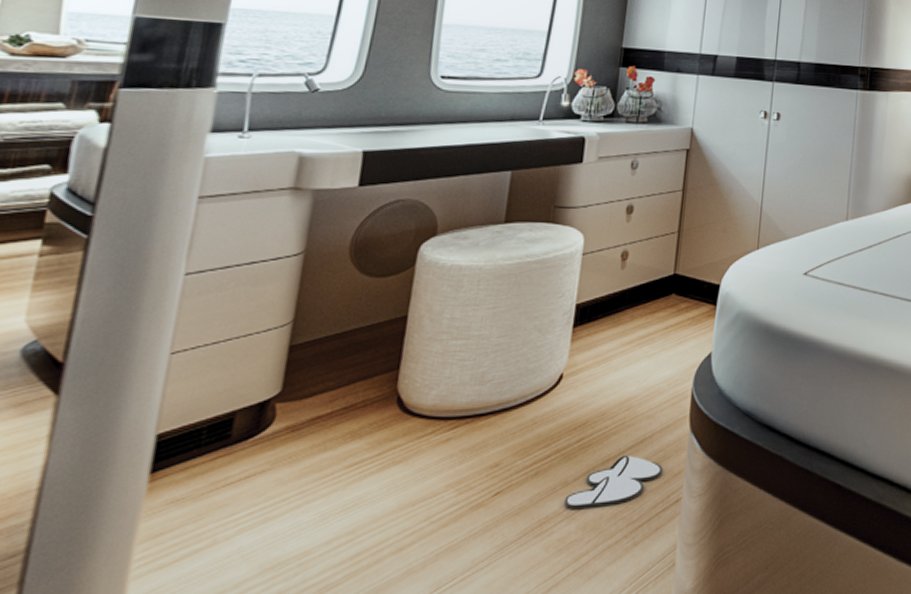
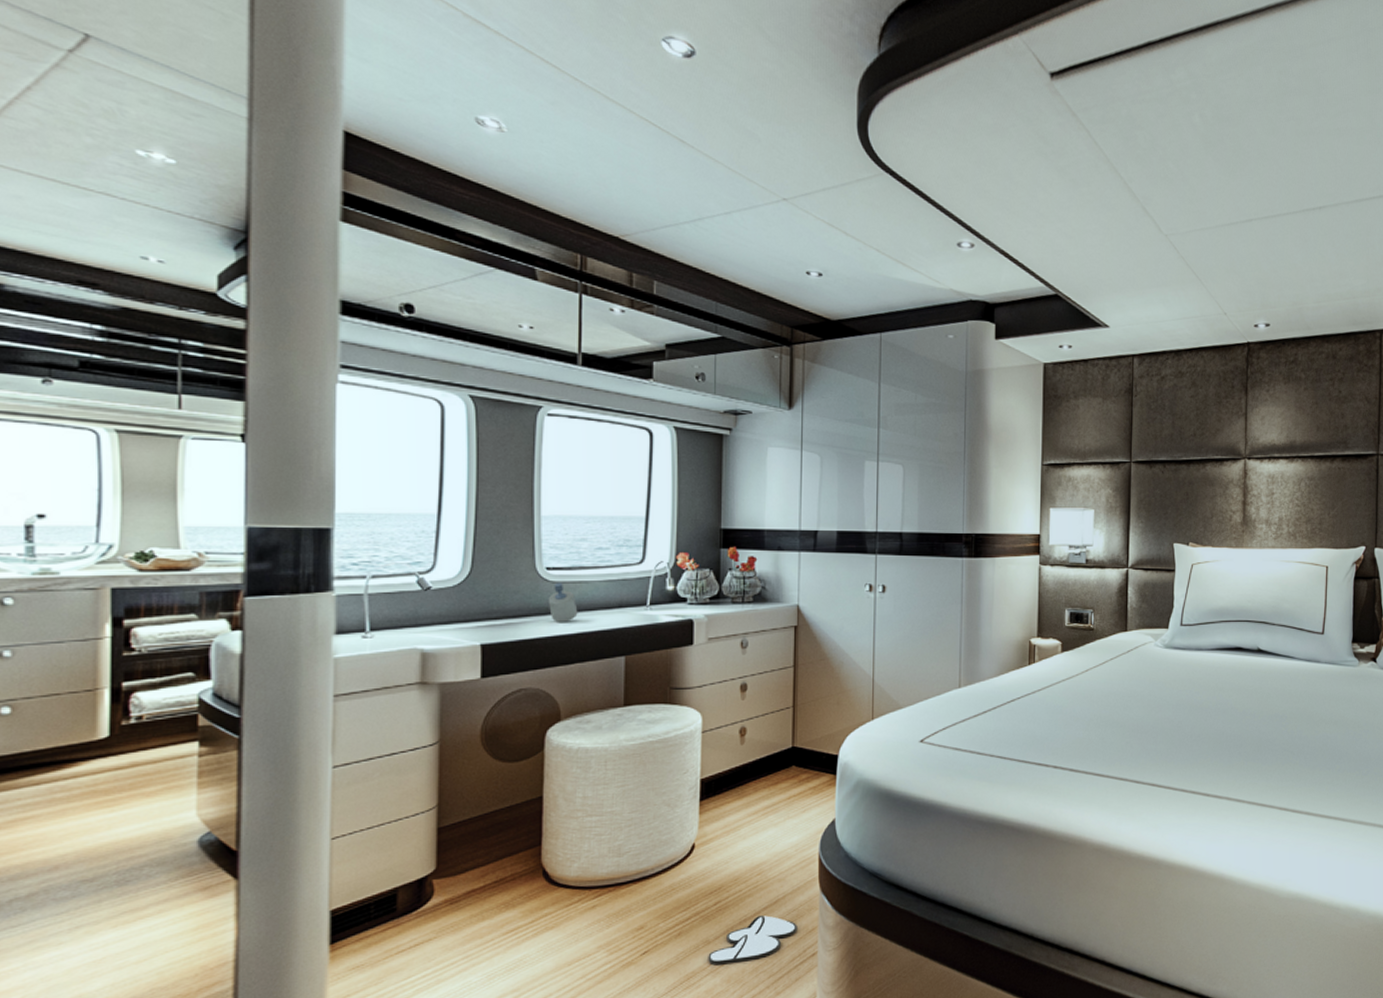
soap dispenser: none [438,91,469,133] -> present [548,582,578,622]

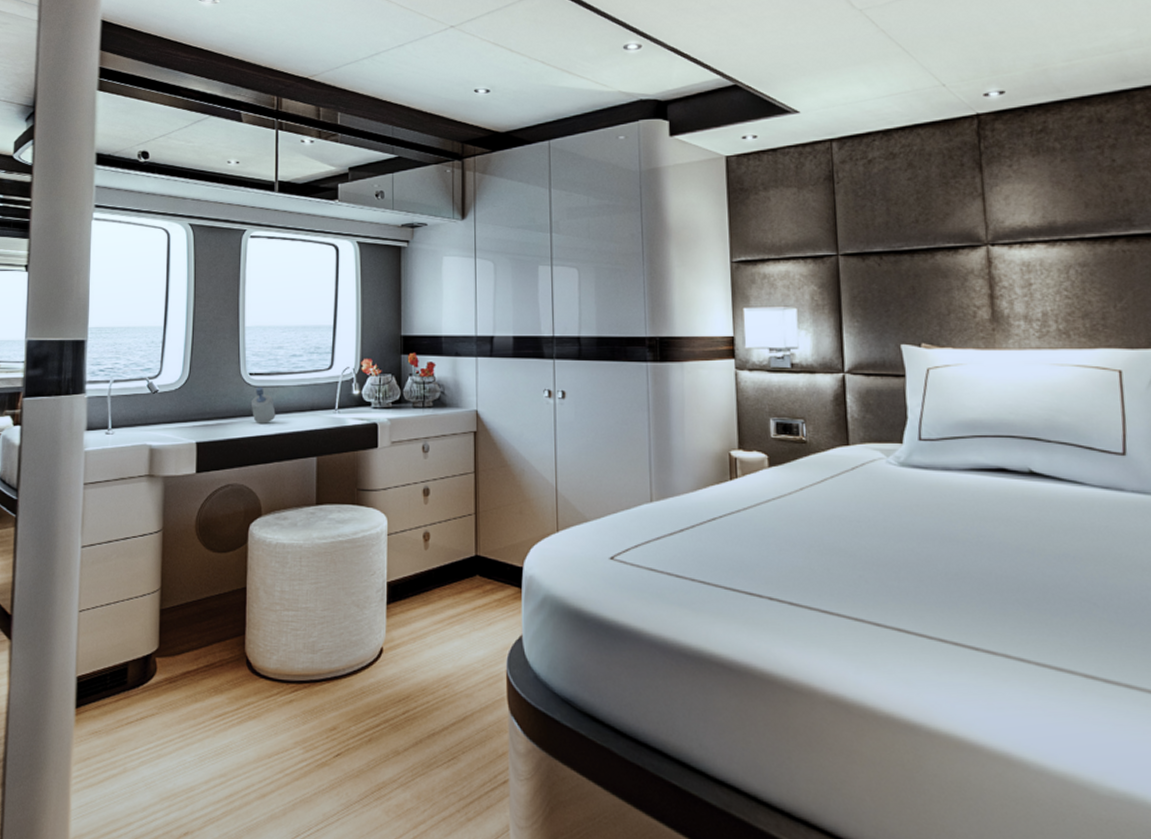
slippers: present [708,914,797,966] -> none [398,730,487,780]

